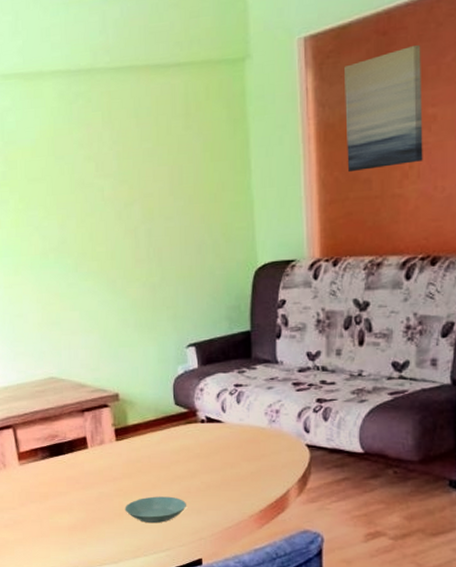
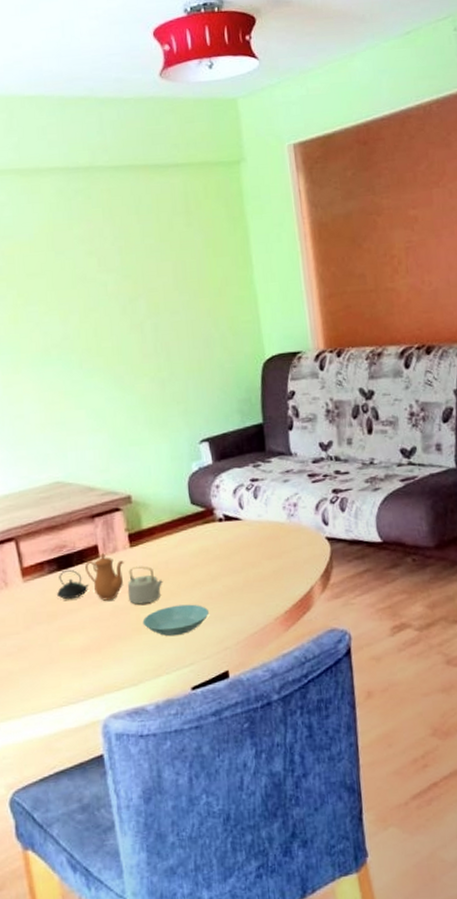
teapot: none [49,445,145,493] -> present [57,553,163,605]
wall art: present [343,44,423,173] -> none [331,154,410,268]

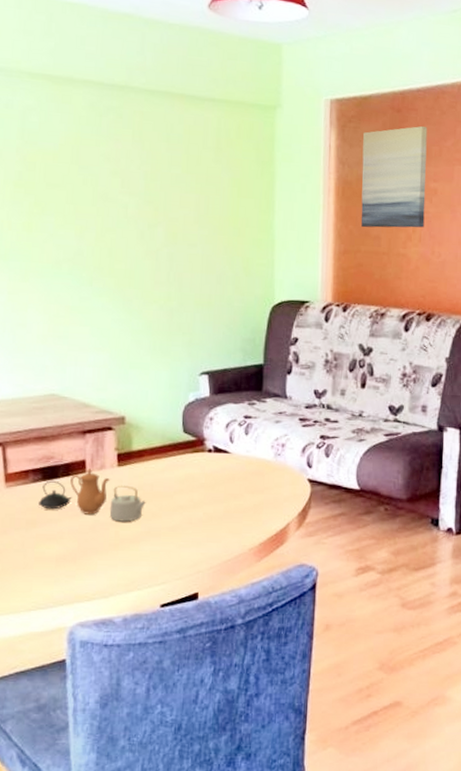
saucer: present [142,604,209,636] -> none [121,526,187,555]
wall art: none [331,154,410,268] -> present [361,125,428,228]

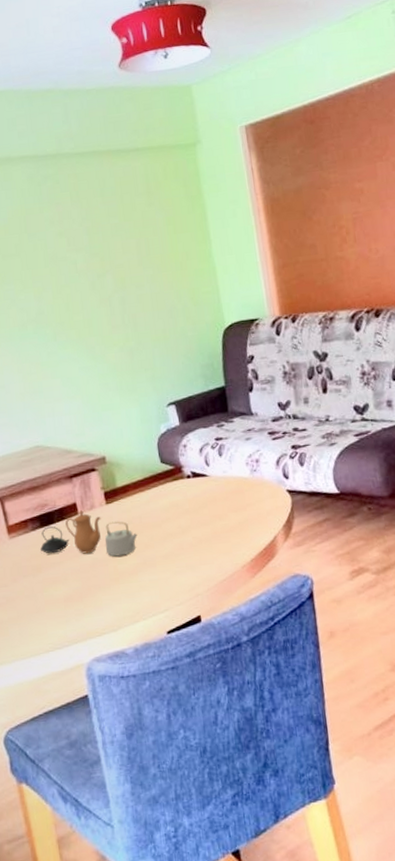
wall art: present [361,125,428,228] -> none [281,131,357,239]

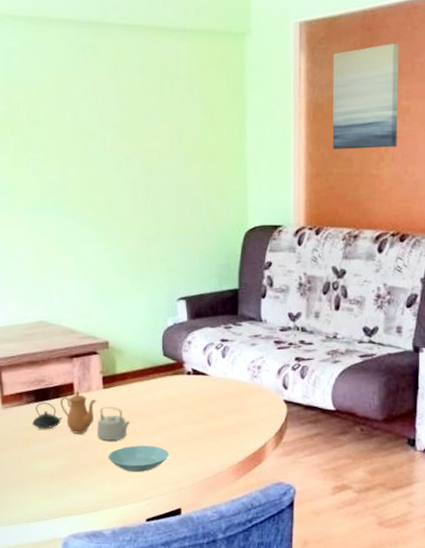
saucer: none [120,555,180,585] -> present [108,445,169,472]
wall art: none [281,131,357,239] -> present [332,43,399,150]

